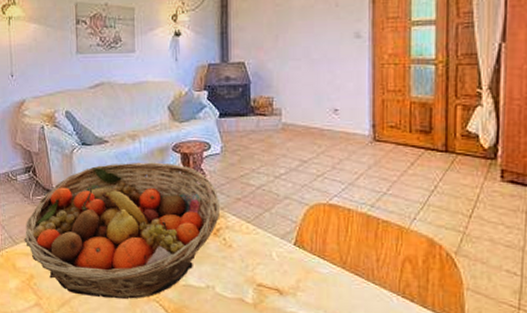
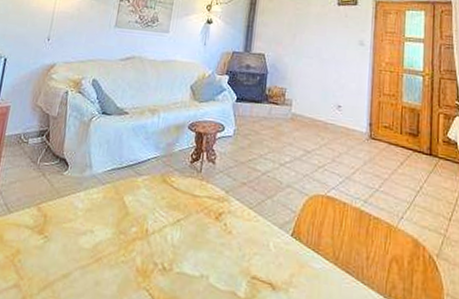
fruit basket: present [24,162,219,299] -> none [19,136,226,286]

